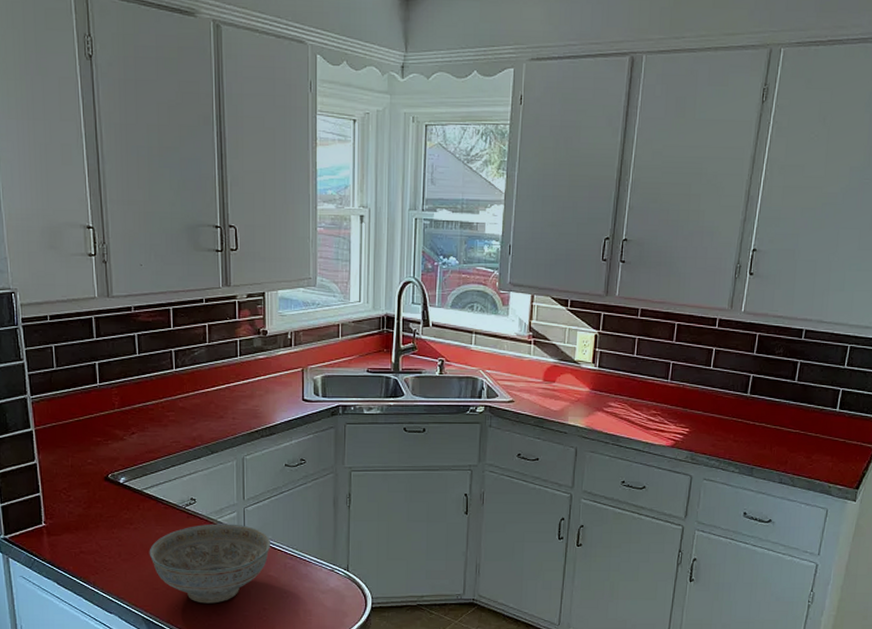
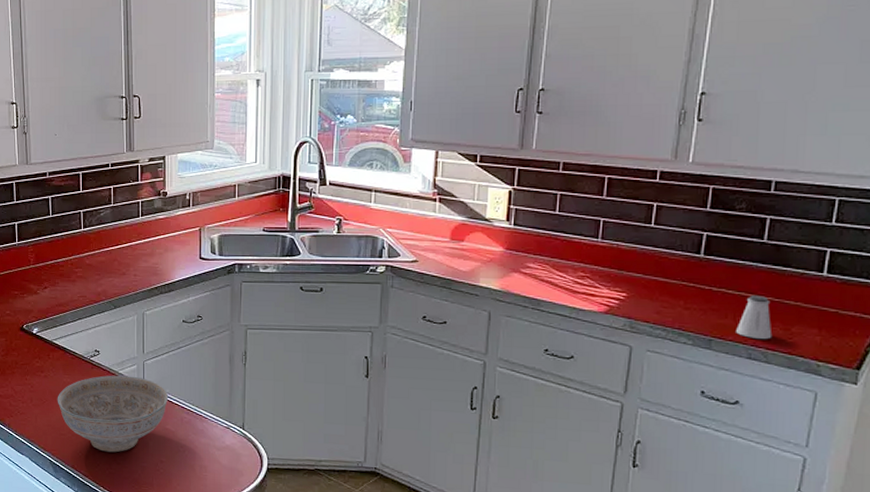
saltshaker: none [772,429,798,467] -> present [736,296,773,340]

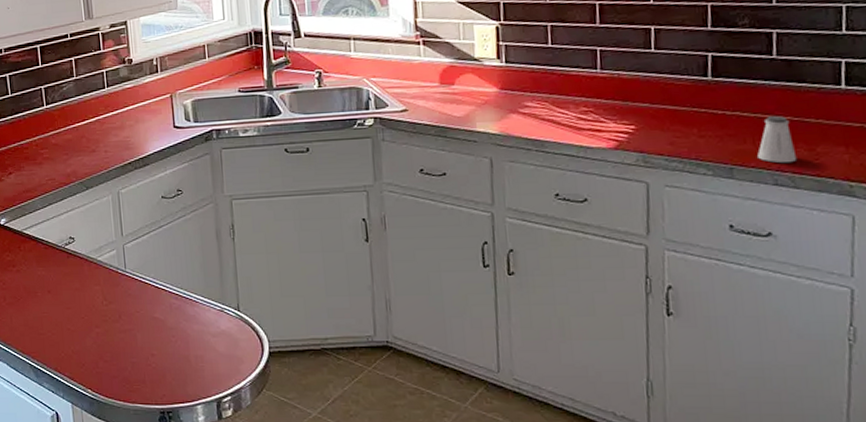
decorative bowl: present [57,375,169,453] -> none [32,262,154,349]

